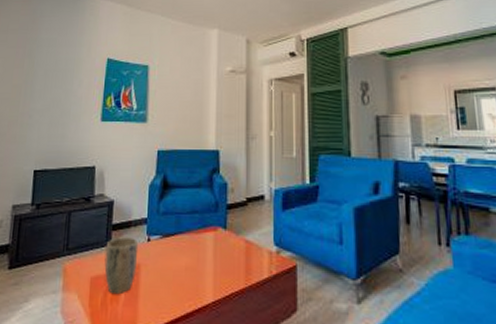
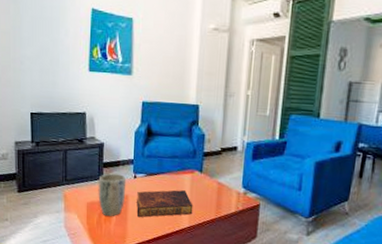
book: none [150,252,218,294] -> present [136,189,193,218]

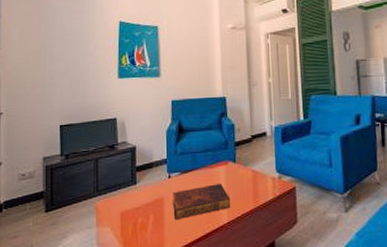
plant pot: present [98,173,126,217] -> none [132,176,161,225]

